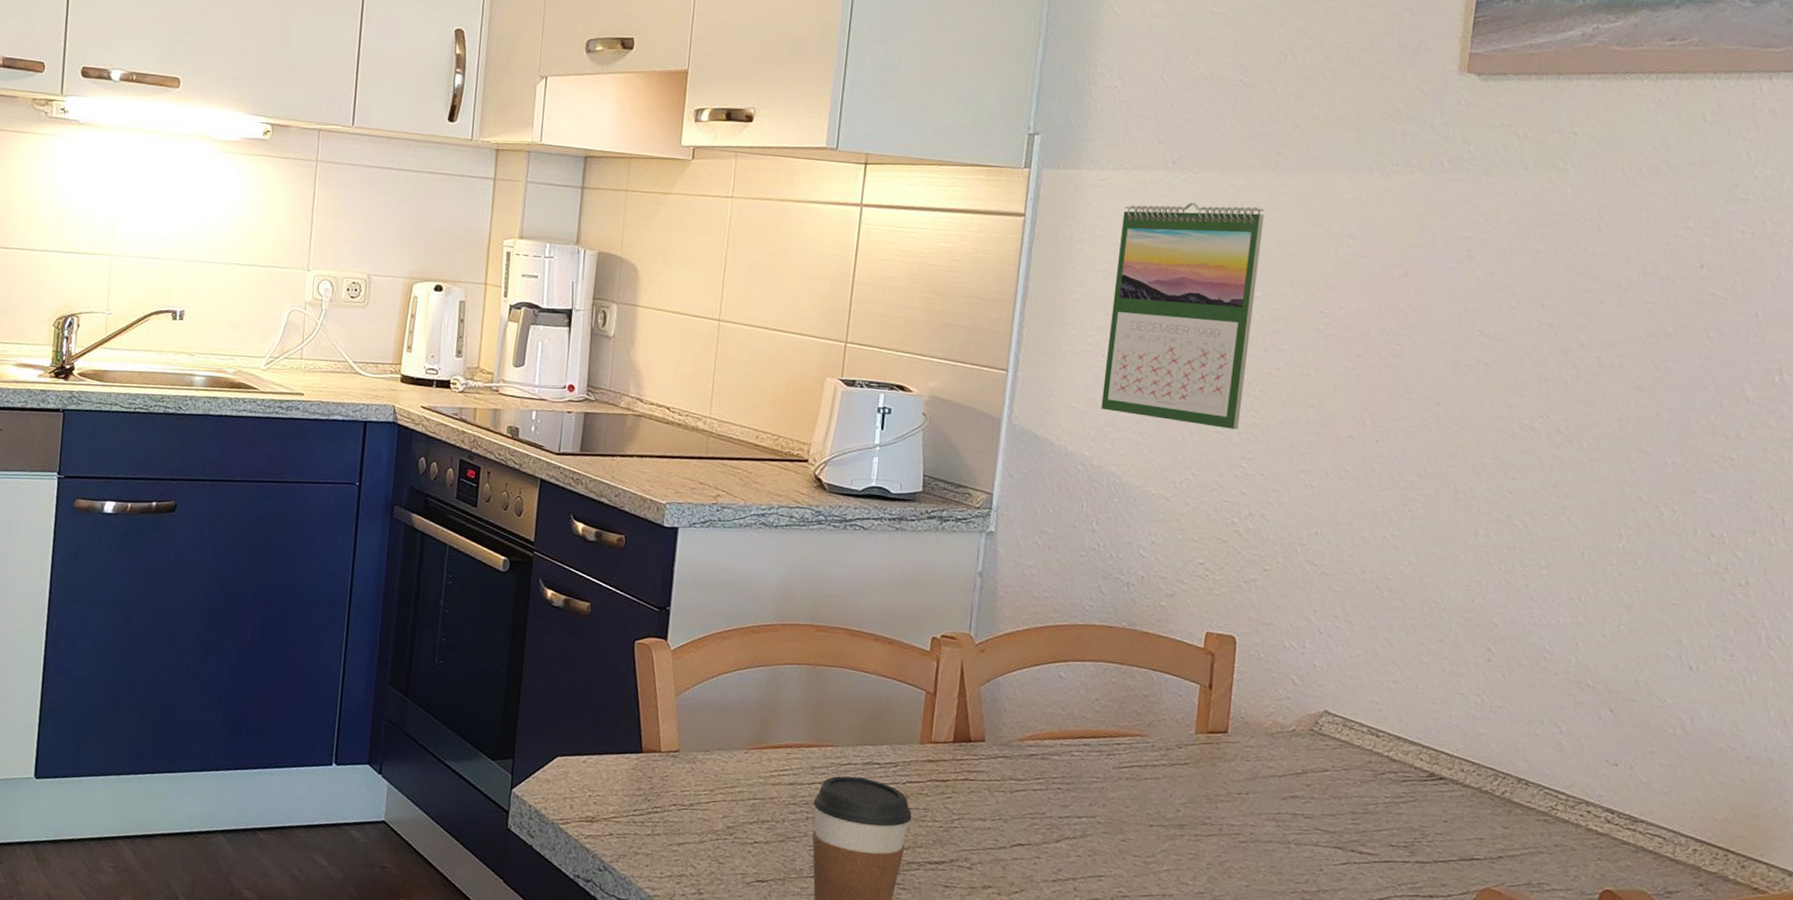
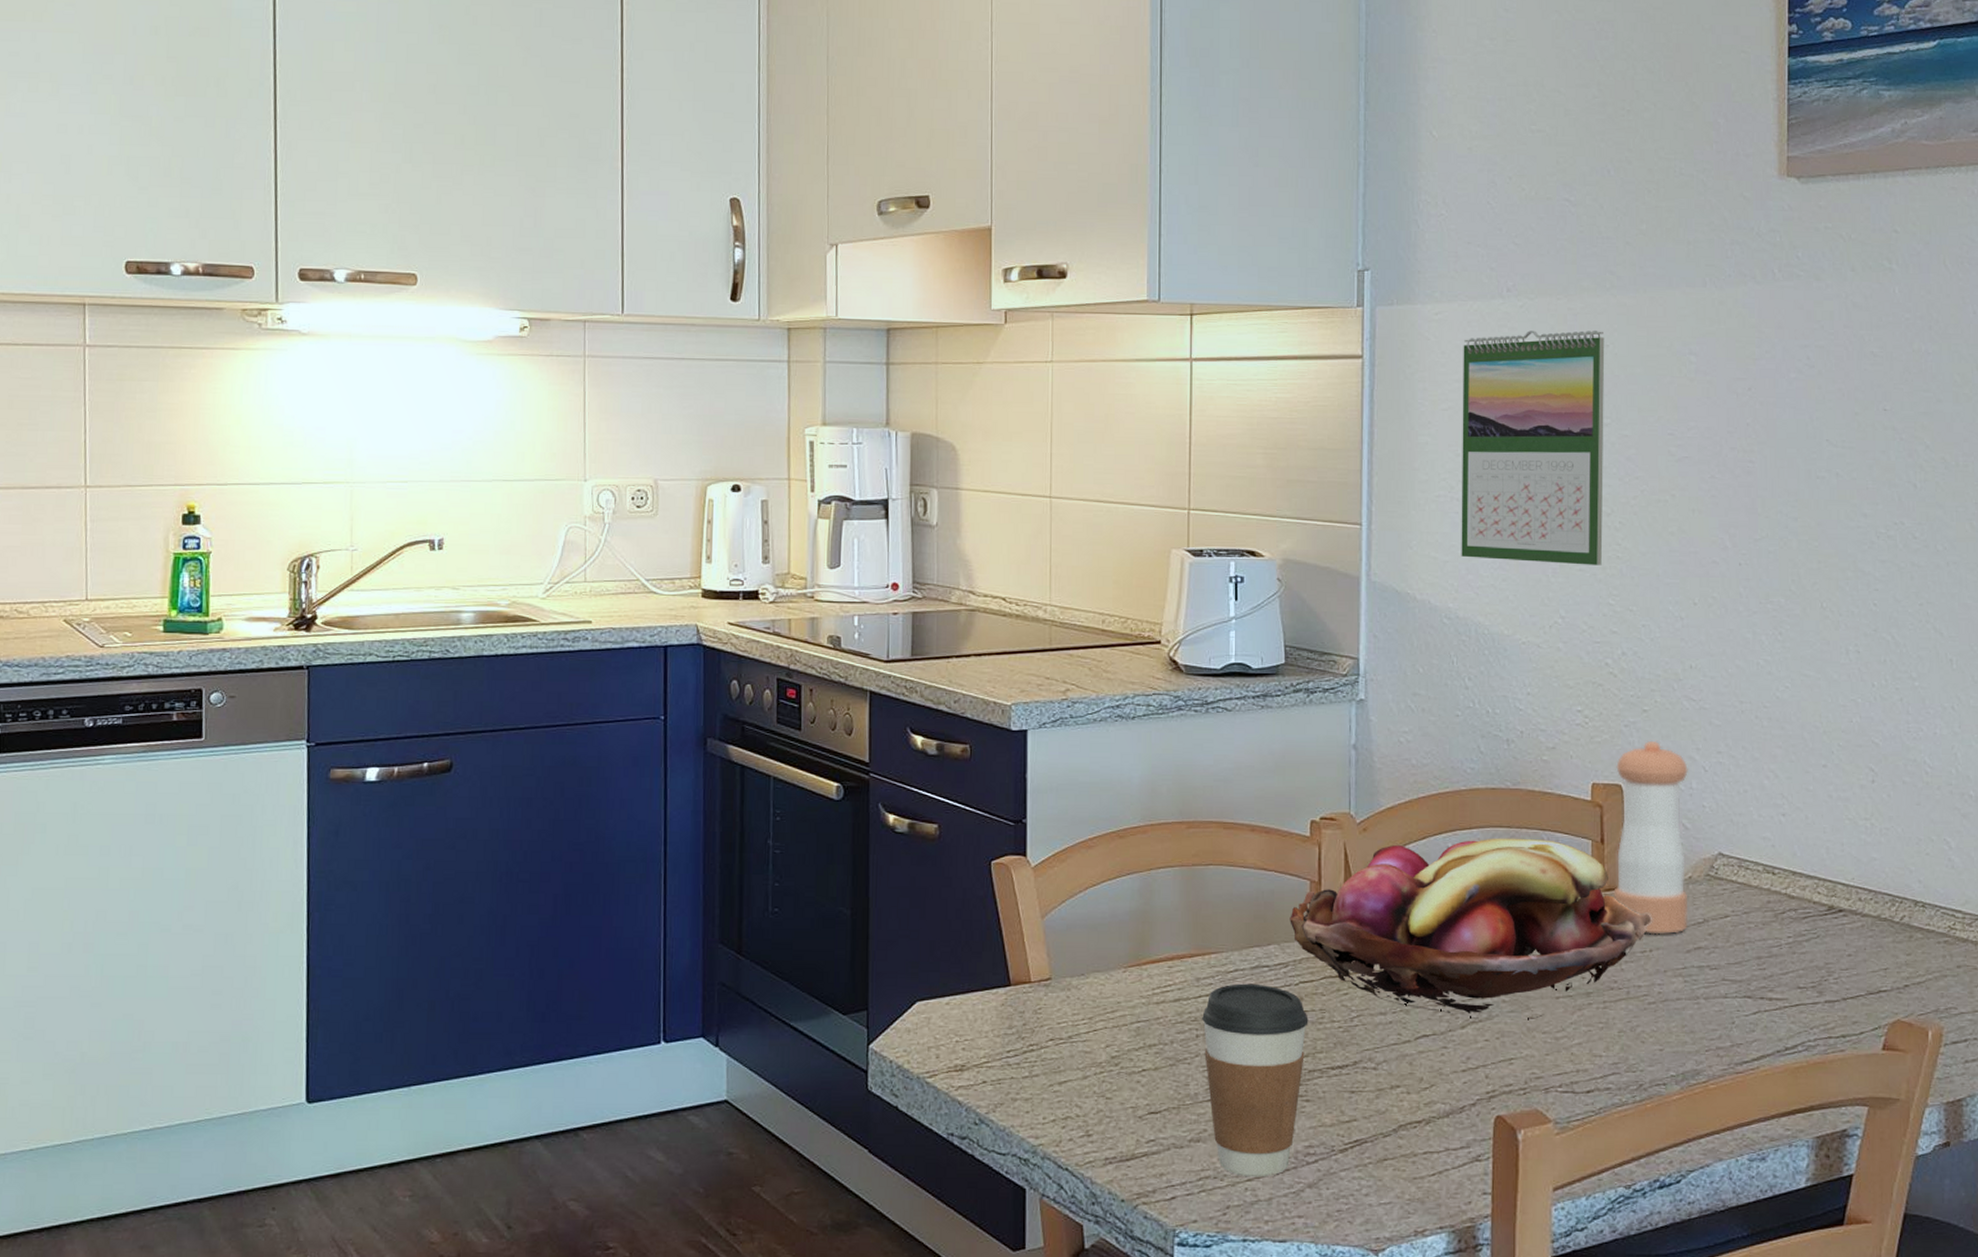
fruit basket: none [903,668,1252,843] -> present [1290,838,1652,1019]
pepper shaker: none [1216,598,1303,781] -> present [1613,740,1689,934]

